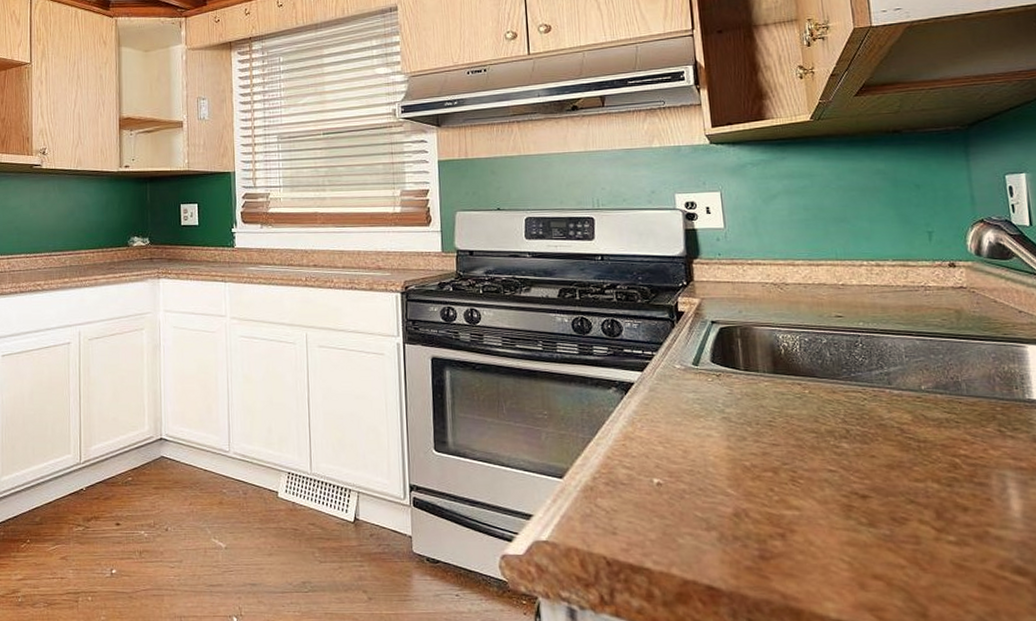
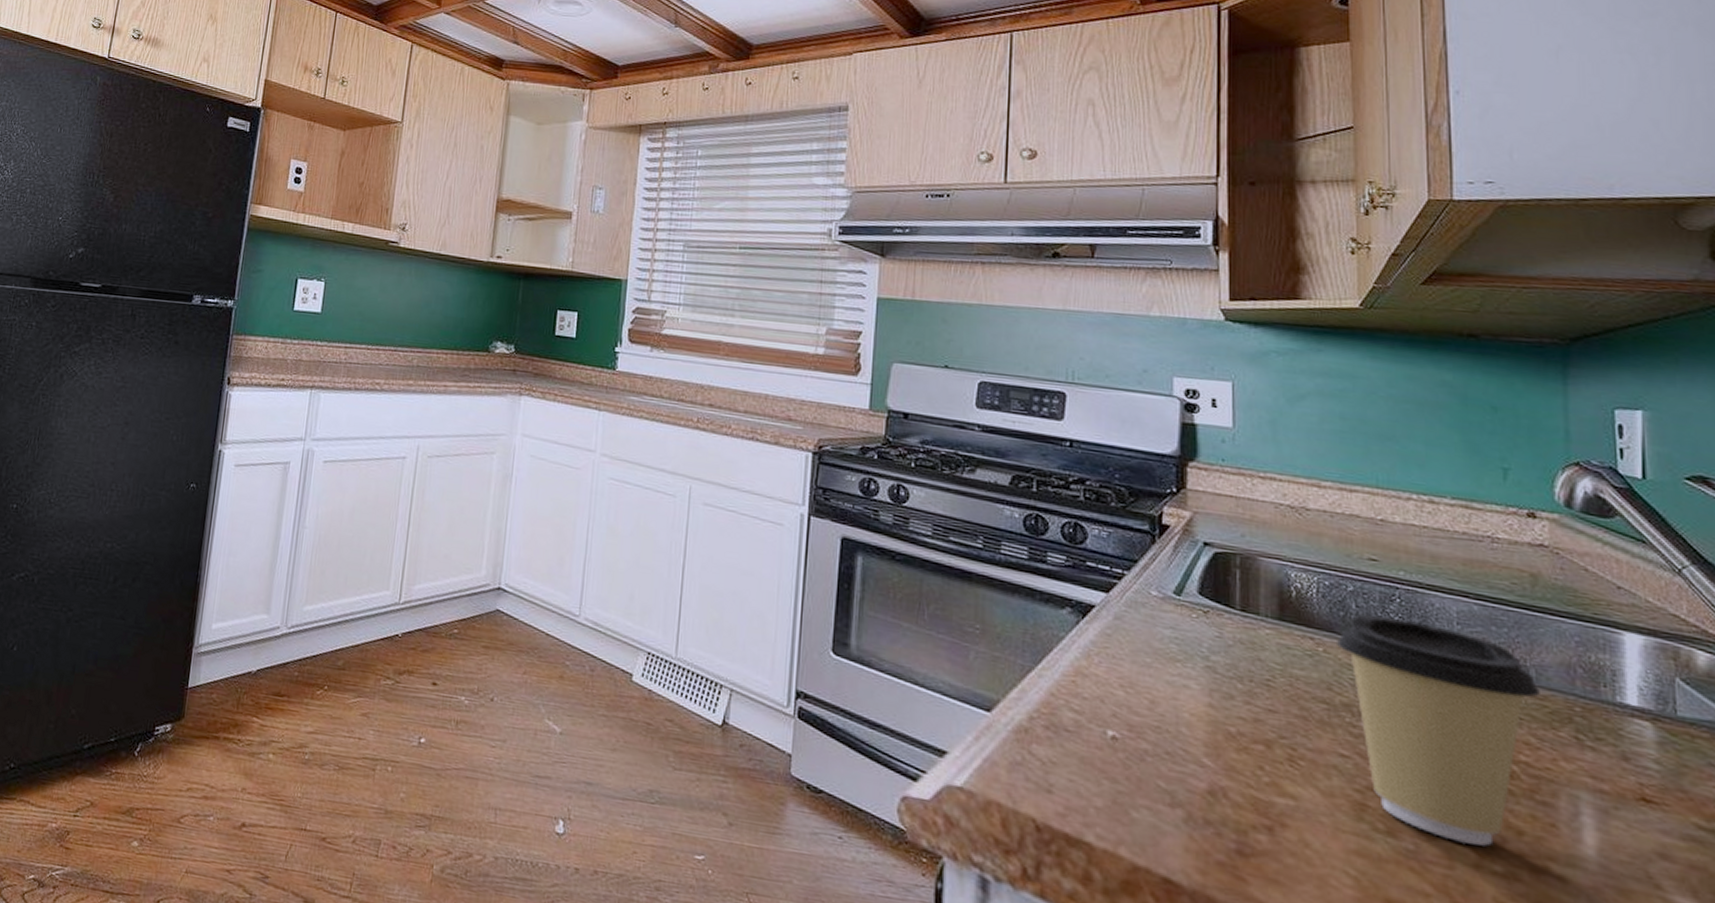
coffee cup: none [818,359,971,523] -> present [1337,614,1542,846]

